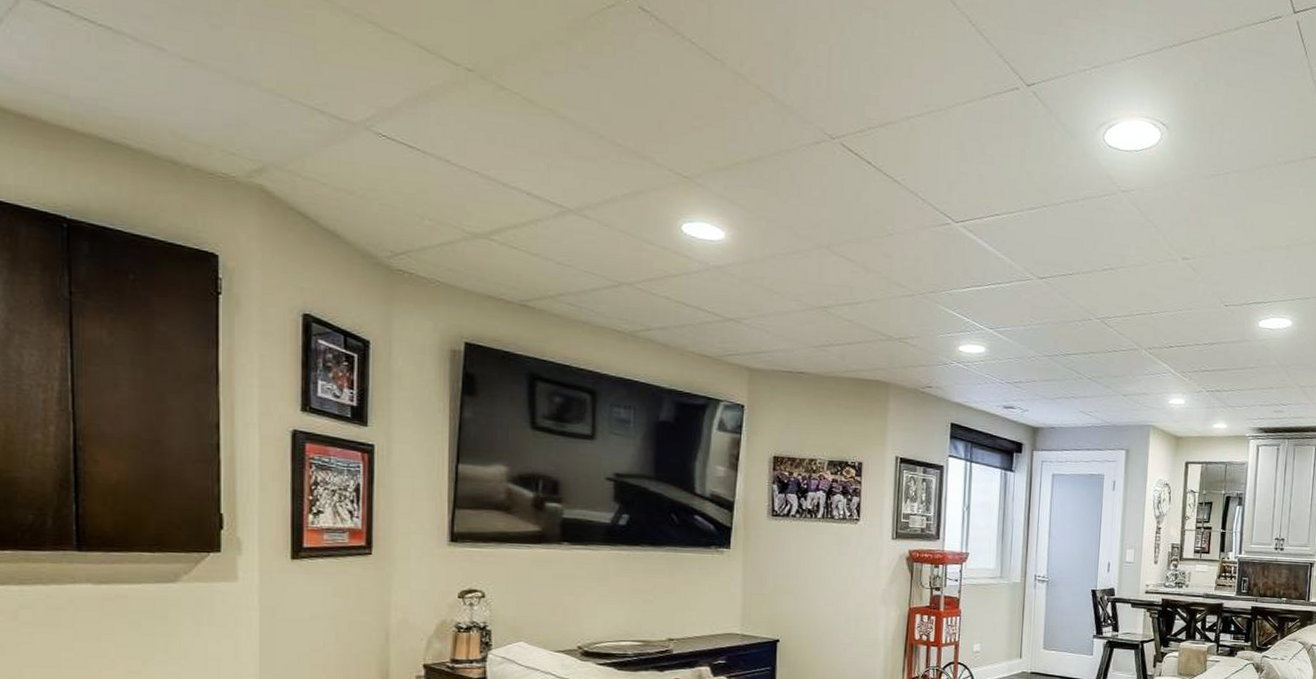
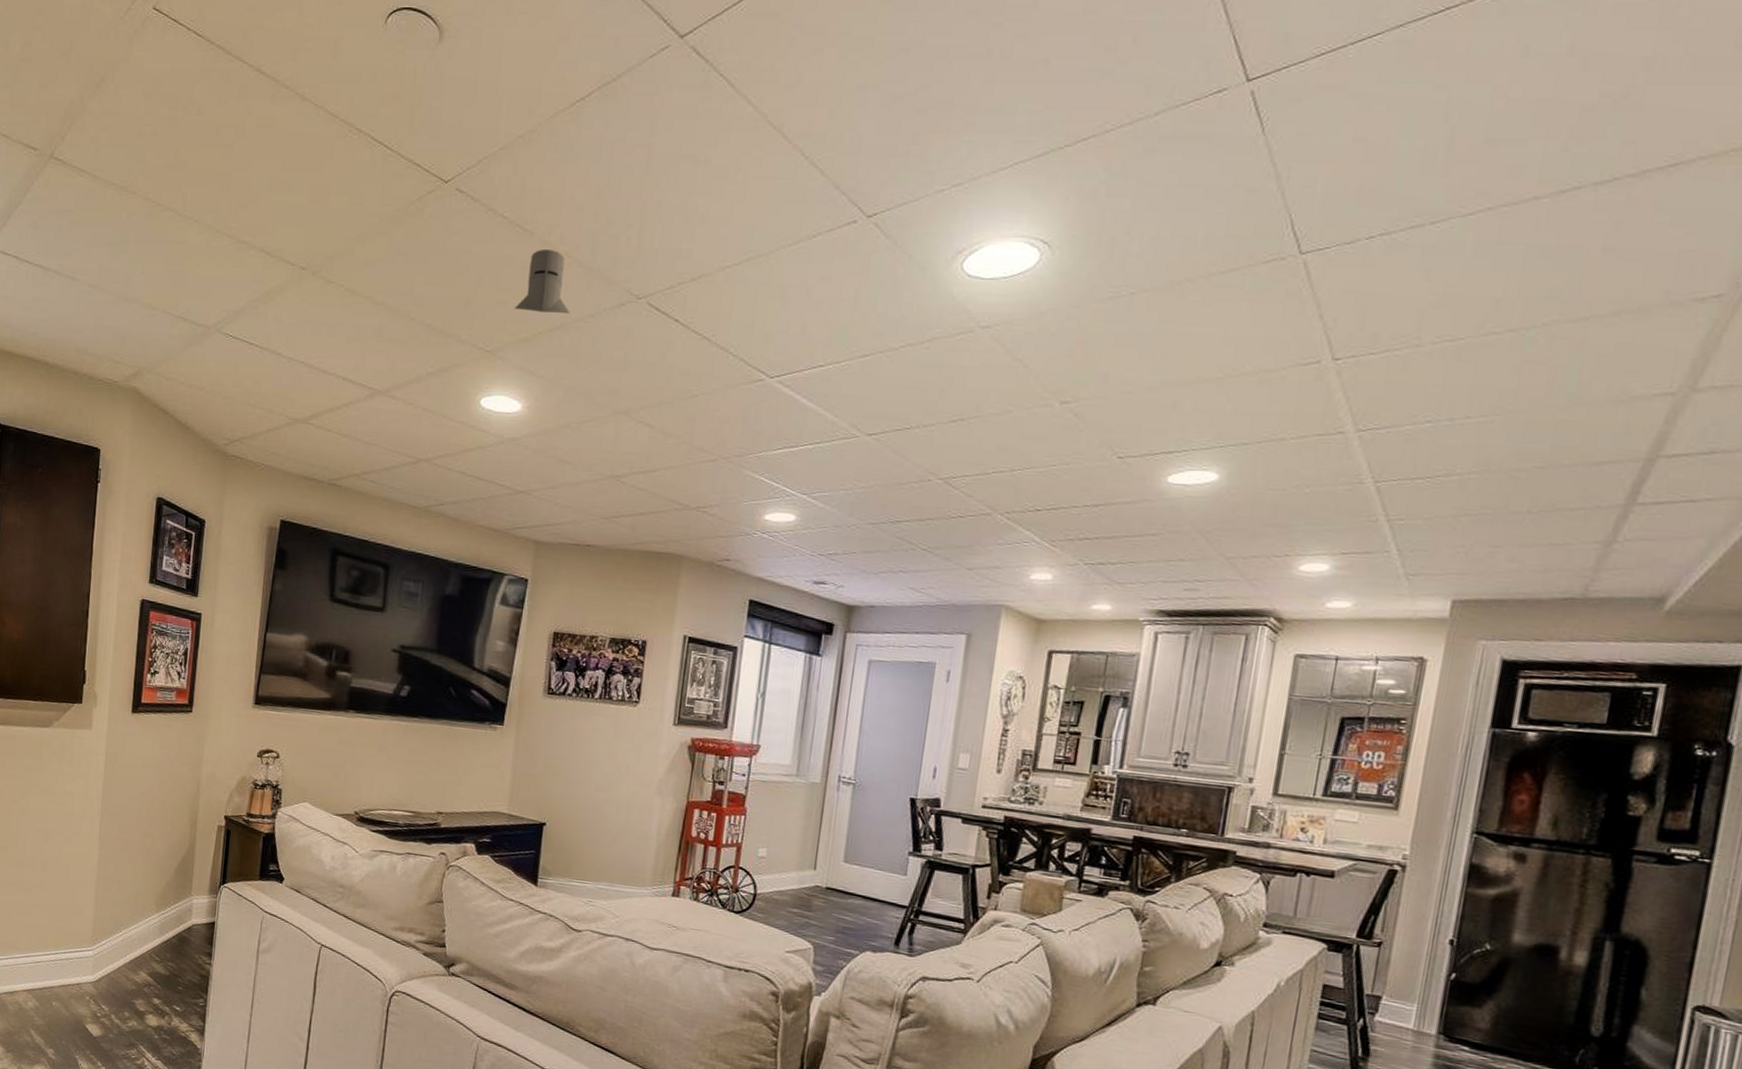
knight helmet: none [710,80,767,147] -> present [514,248,570,314]

